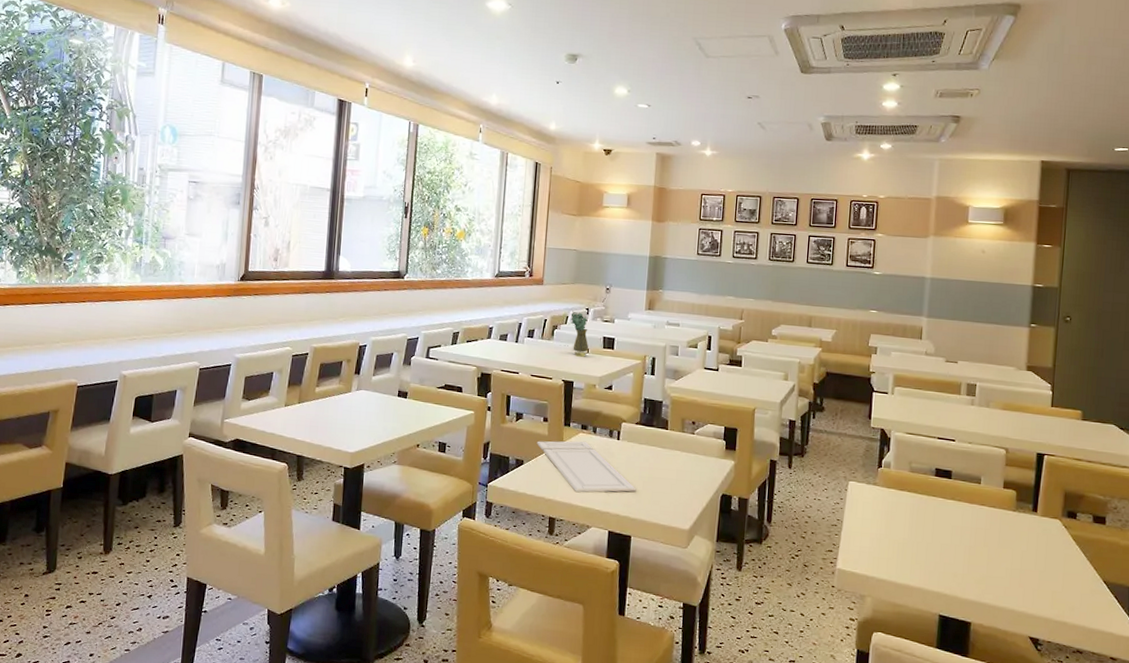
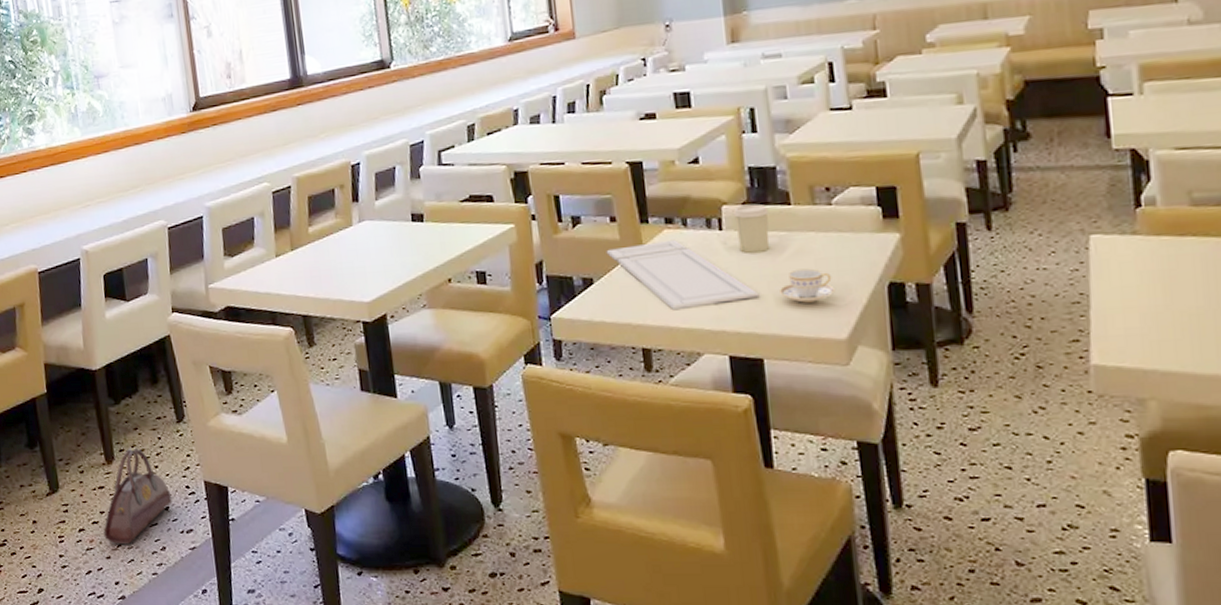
handbag: none [88,542,156,624] -> present [103,447,172,545]
vase: present [570,311,589,358] -> none [621,66,656,128]
cup: none [628,424,653,460] -> present [732,203,770,253]
teacup: none [650,475,687,501] -> present [780,268,835,303]

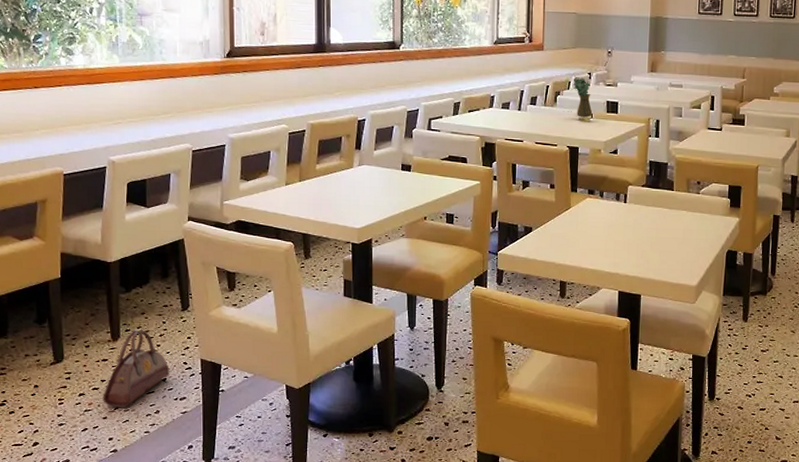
tray: present [606,239,760,311] -> none [544,205,645,256]
vase: none [621,66,656,128] -> present [573,76,593,123]
cup: present [732,203,770,253] -> none [635,187,659,221]
teacup: present [780,268,835,303] -> none [658,235,693,259]

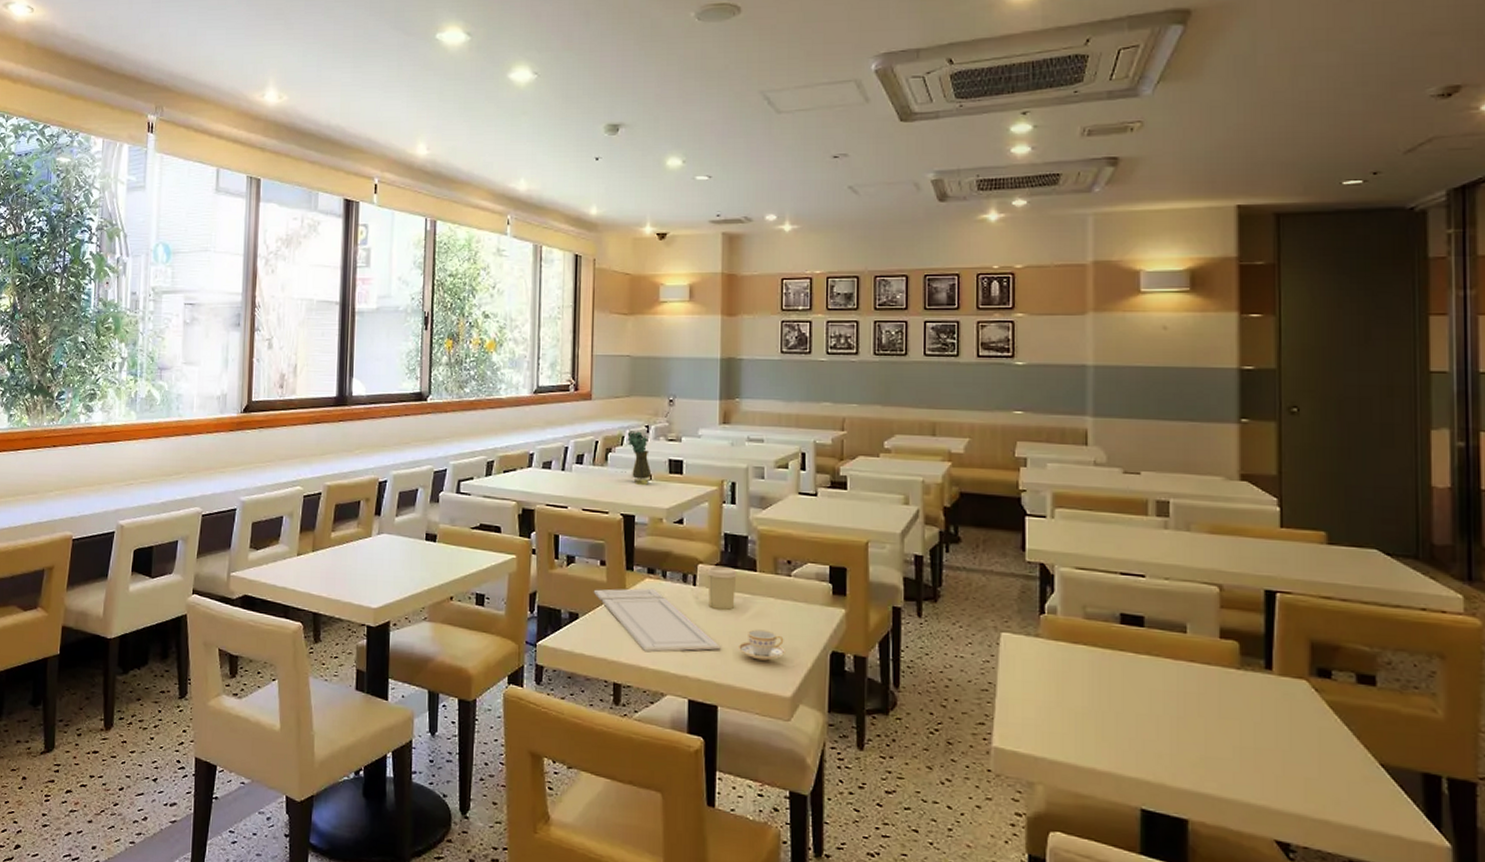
handbag: present [103,329,170,408] -> none [89,717,162,811]
tray: none [544,205,645,256] -> present [593,588,721,652]
cup: none [635,187,659,221] -> present [706,566,737,610]
teacup: none [658,235,693,259] -> present [739,629,785,661]

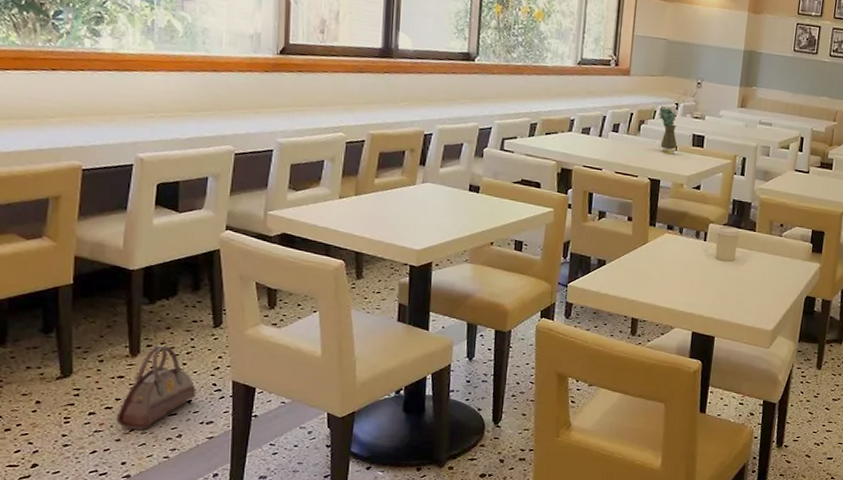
handbag: none [89,717,162,811] -> present [116,344,196,430]
tray: present [593,588,721,652] -> none [620,240,722,294]
teacup: present [739,629,785,661] -> none [735,277,772,302]

